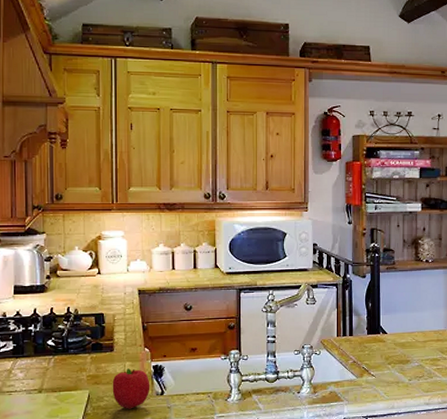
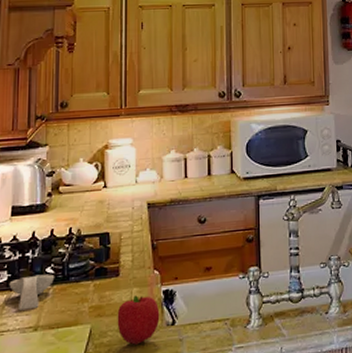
spoon rest: none [15,346,56,375] -> present [9,274,55,311]

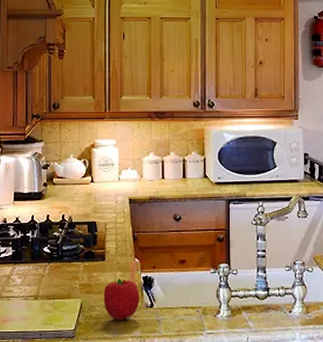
spoon rest: present [9,274,55,311] -> none [14,253,51,281]

